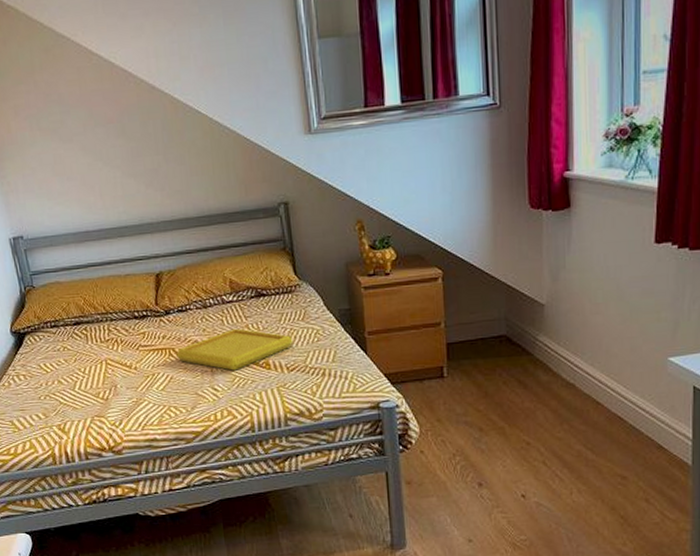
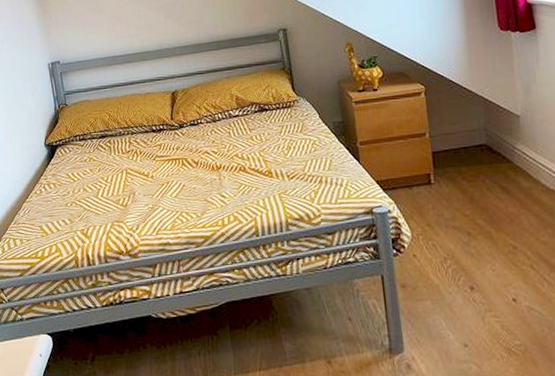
serving tray: present [176,328,293,371] -> none [188,140,292,179]

